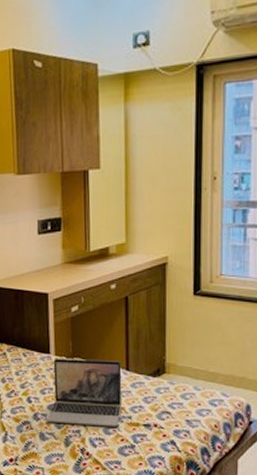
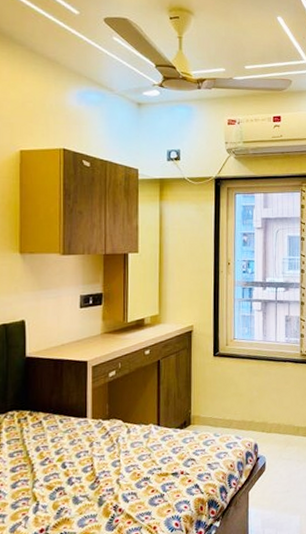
laptop: present [46,358,122,427] -> none [81,418,153,485]

